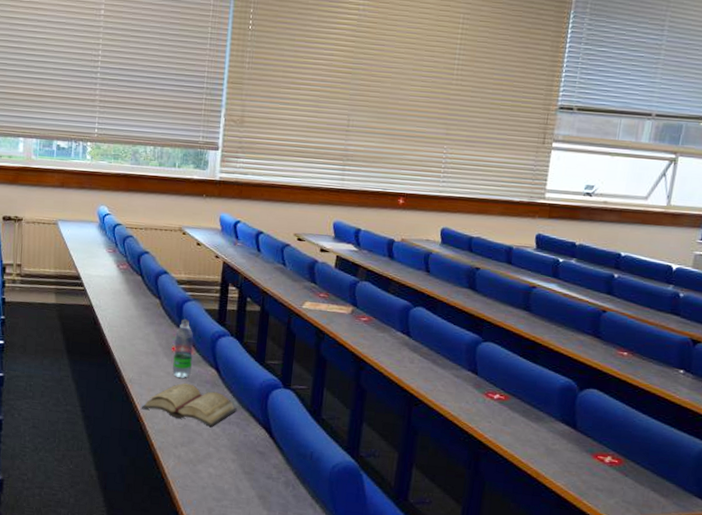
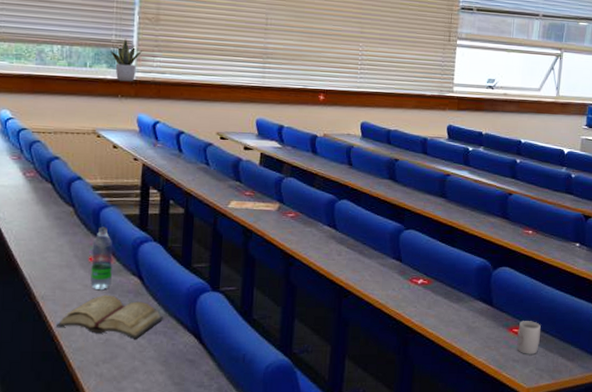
potted plant: none [198,139,228,182] -> present [111,38,143,82]
mug: none [601,448,631,485] -> present [516,321,541,354]

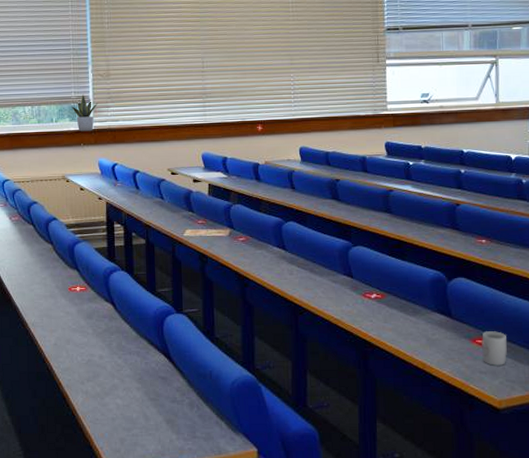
diary: present [55,294,163,339] -> none [45,320,135,359]
bottle: present [90,226,113,289] -> none [69,259,89,316]

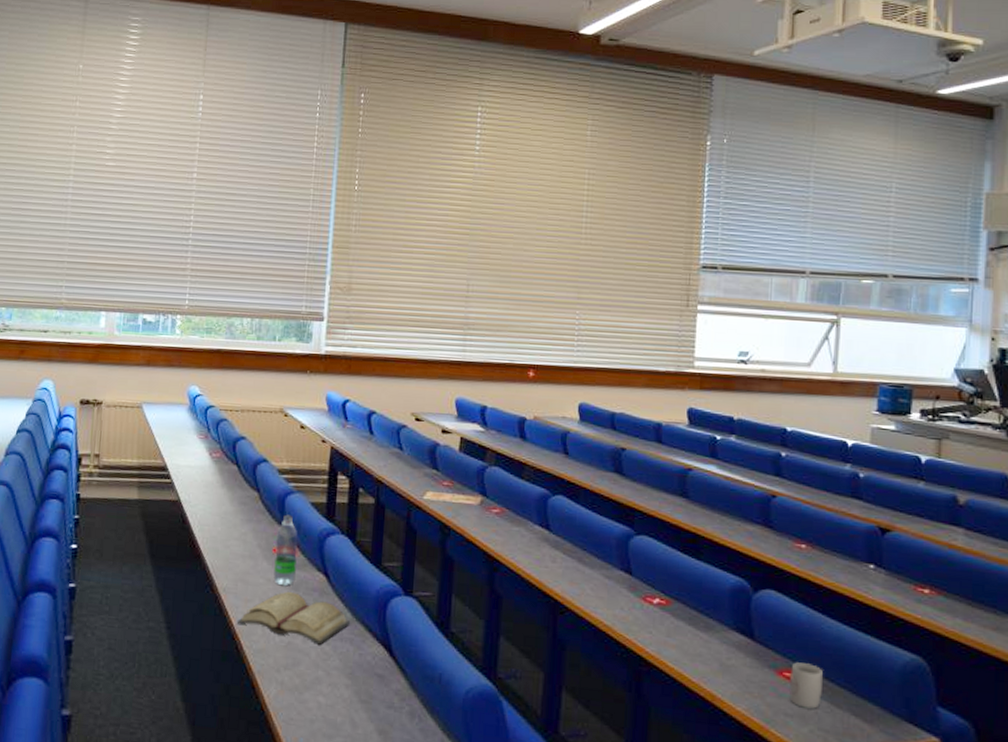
diary: none [45,320,135,359] -> present [236,591,350,645]
bottle: none [69,259,89,316] -> present [273,514,298,586]
potted plant: present [72,93,98,132] -> none [300,309,334,357]

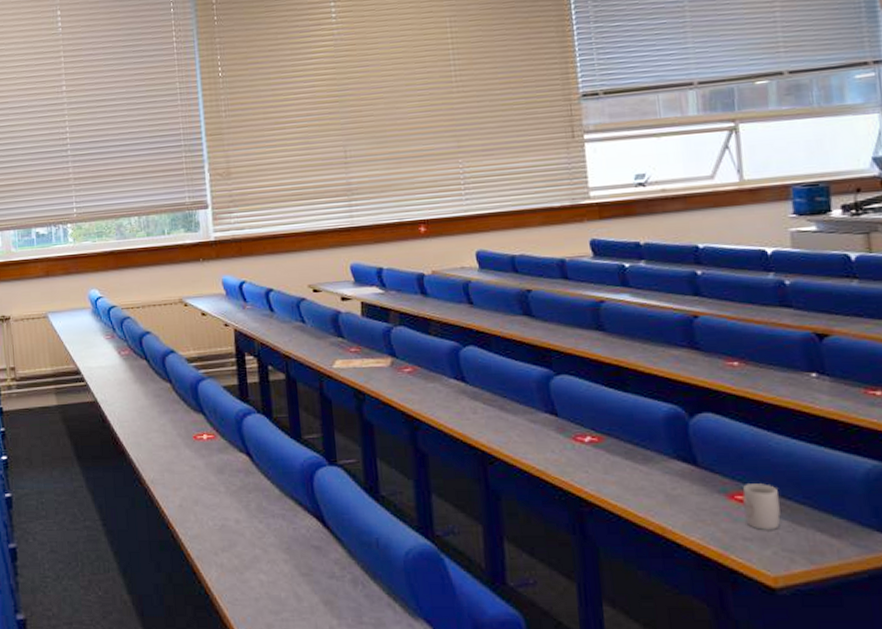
diary: present [236,591,350,645] -> none [168,475,279,524]
bottle: present [273,514,298,586] -> none [193,401,219,470]

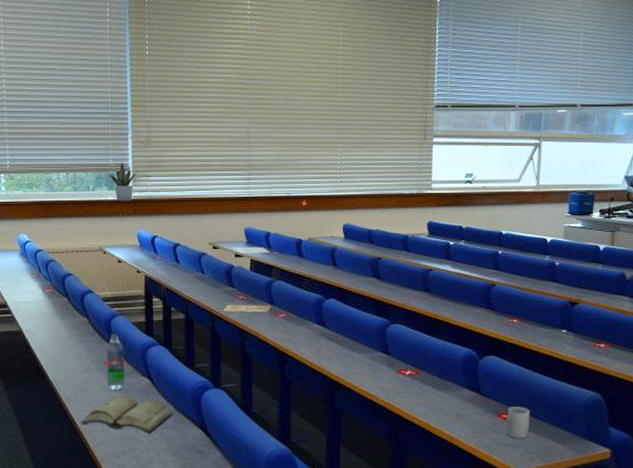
diary: none [168,475,279,524] -> present [80,394,172,433]
potted plant: none [186,198,219,244] -> present [109,161,138,201]
bottle: none [193,401,219,470] -> present [105,334,125,390]

